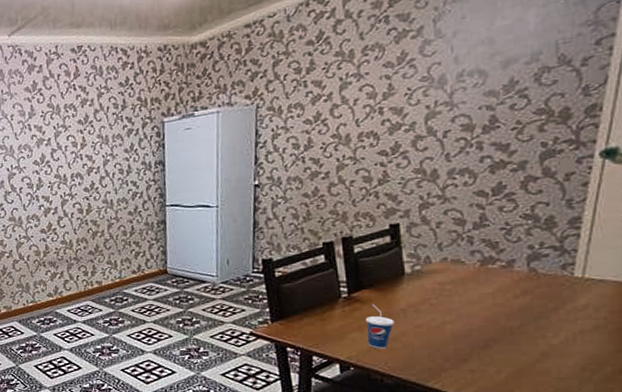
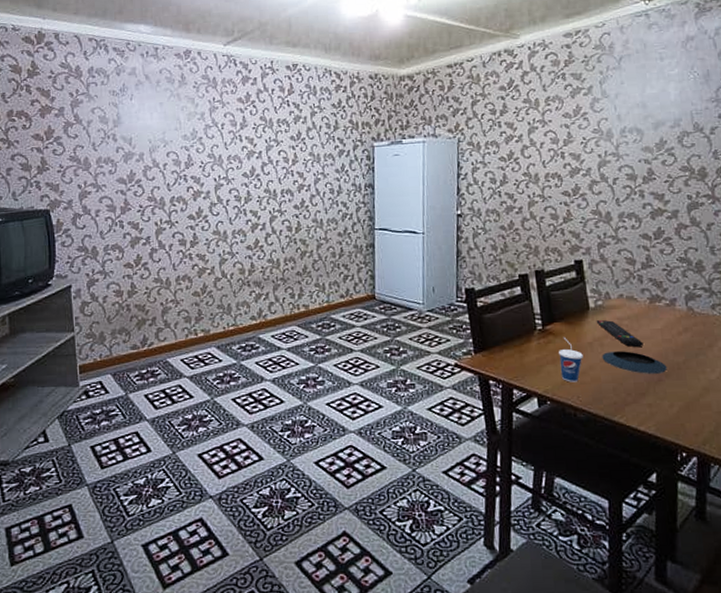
remote control: none [412,285,469,312] -> present [596,320,643,347]
saucer: none [417,316,497,340] -> present [602,351,667,374]

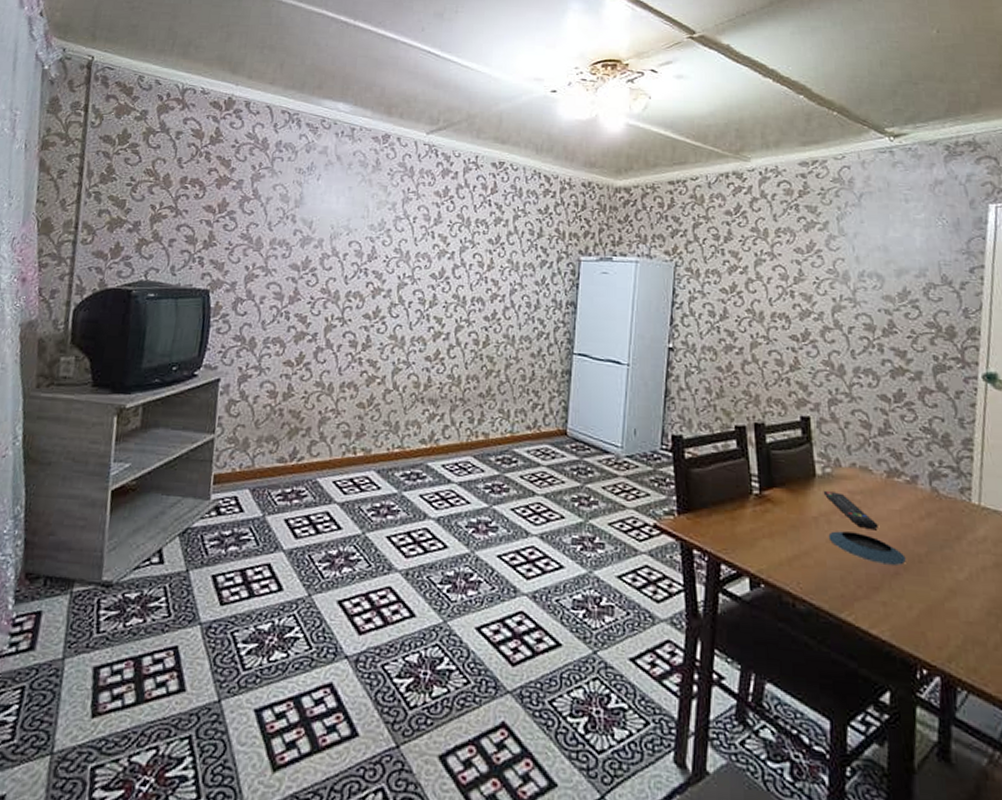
cup: present [559,338,583,382] -> none [778,508,806,564]

